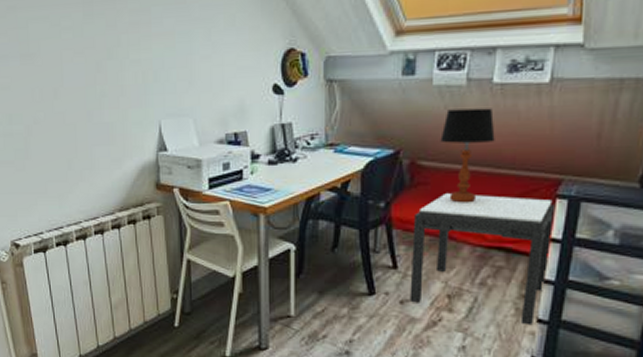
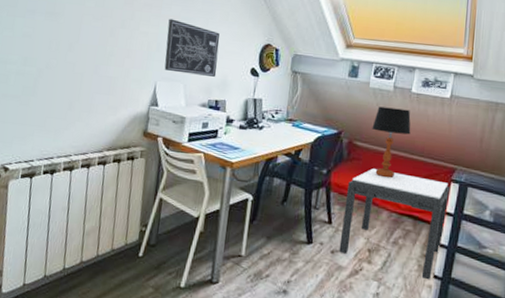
wall art: none [162,36,231,105] -> present [164,18,220,77]

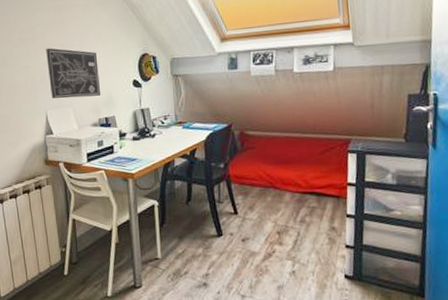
side table: present [339,169,450,280] -> none [246,154,348,251]
table lamp: present [372,106,411,178] -> none [260,90,300,161]

